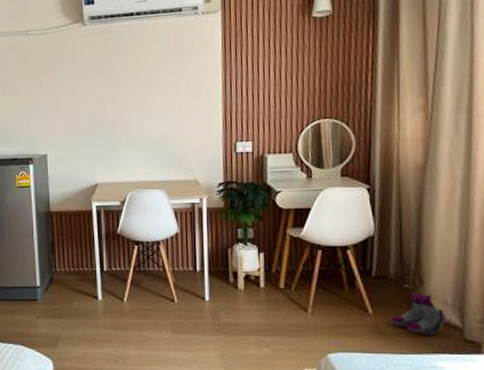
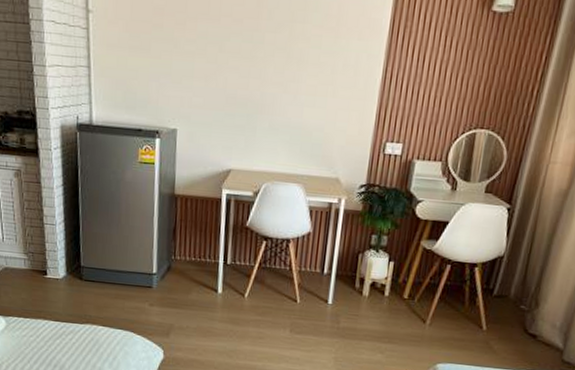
boots: present [391,293,446,336] -> none [501,315,552,355]

